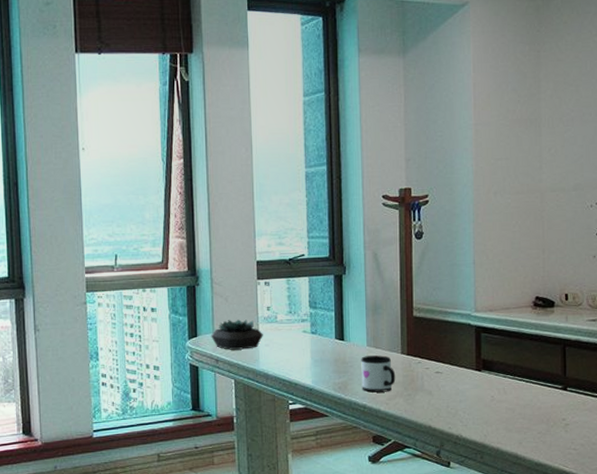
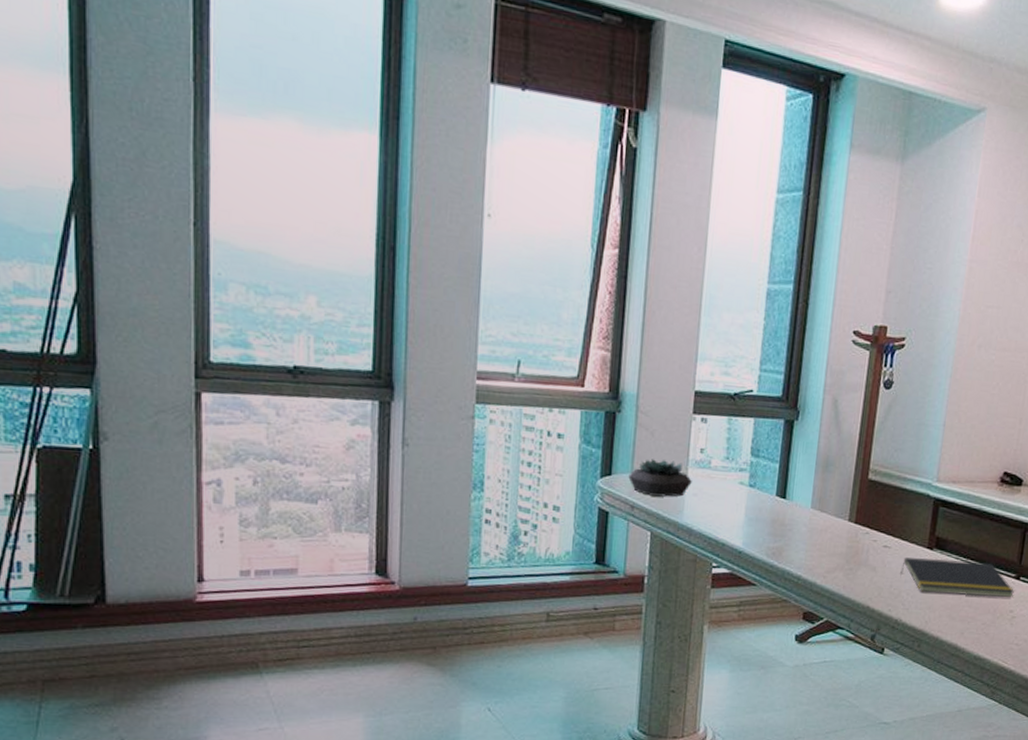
mug: present [361,355,396,393] -> none [798,519,839,564]
notepad: none [455,378,563,410] -> present [900,558,1014,598]

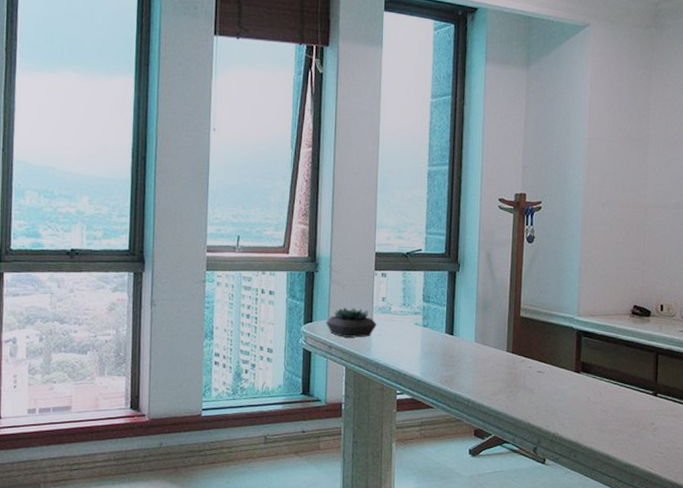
notepad: present [900,558,1014,598] -> none [554,380,653,412]

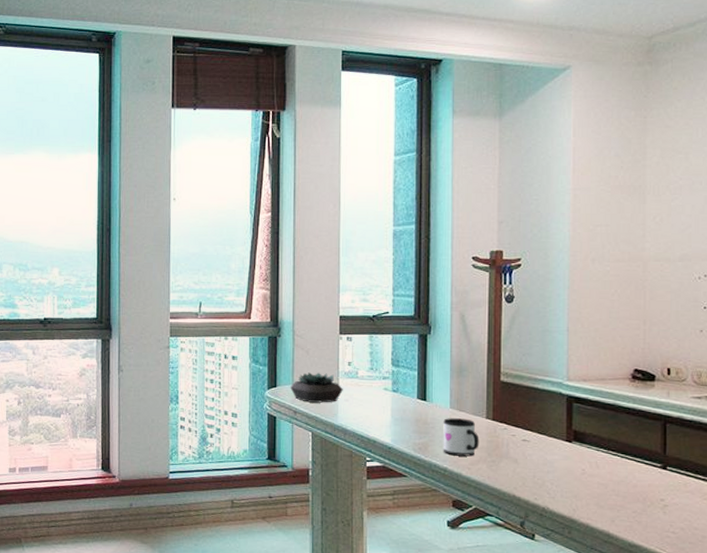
mug: none [467,351,500,388] -> present [443,418,480,457]

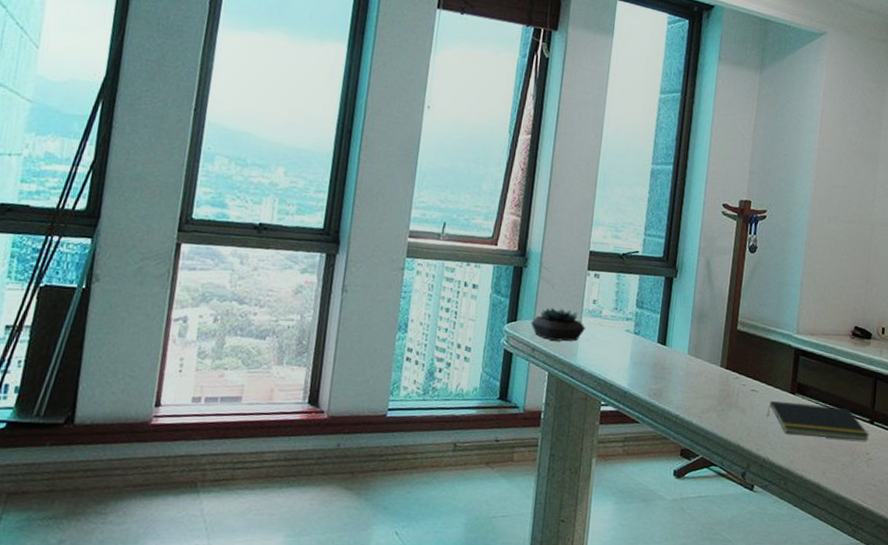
mug: present [443,418,480,457] -> none [677,364,712,405]
notepad: none [542,450,662,487] -> present [767,401,869,441]

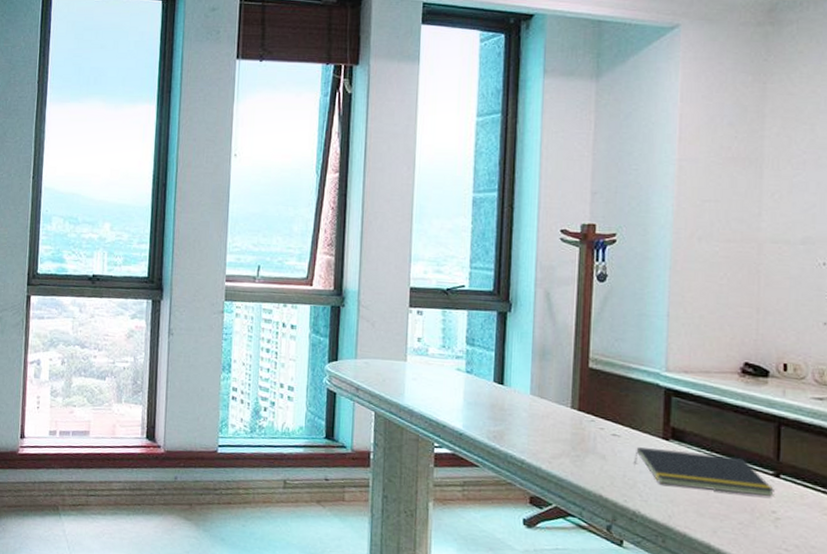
succulent plant: present [531,308,585,342] -> none [353,347,411,381]

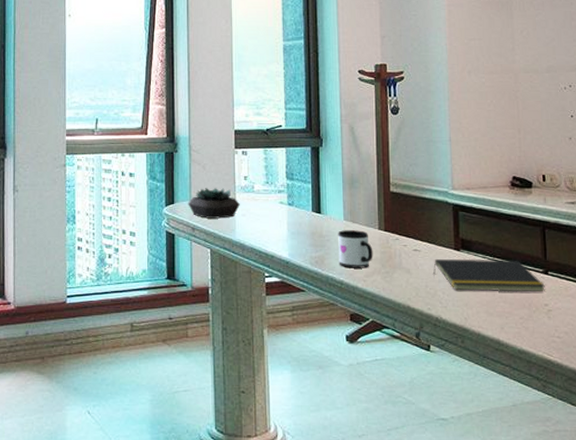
succulent plant: none [353,347,411,381] -> present [188,188,240,219]
mug: none [521,405,563,449] -> present [338,230,373,268]

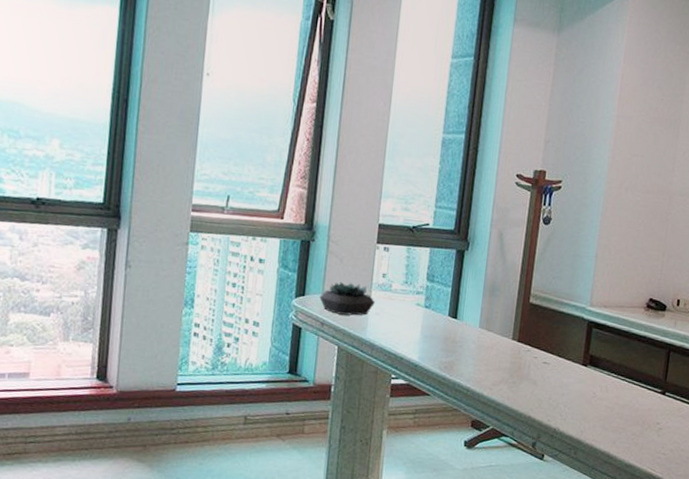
mug: present [338,230,373,268] -> none [468,337,504,377]
notepad: present [433,258,545,292] -> none [558,373,660,412]

